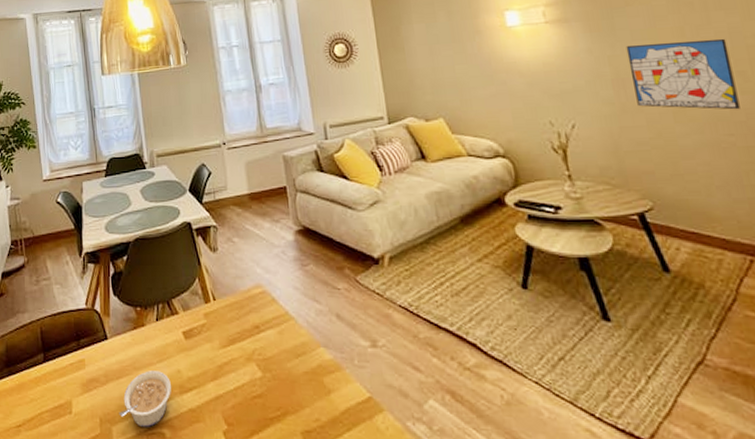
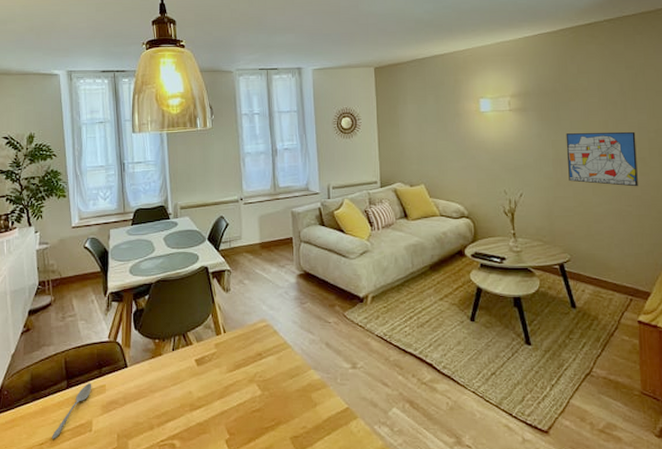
spoon: none [30,357,70,421] -> present [52,383,92,439]
legume: present [119,370,171,428] -> none [135,393,183,441]

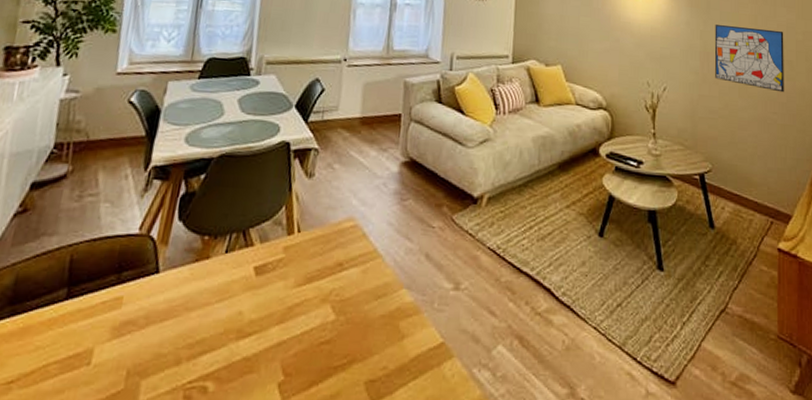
spoon: present [52,383,92,439] -> none [28,293,104,375]

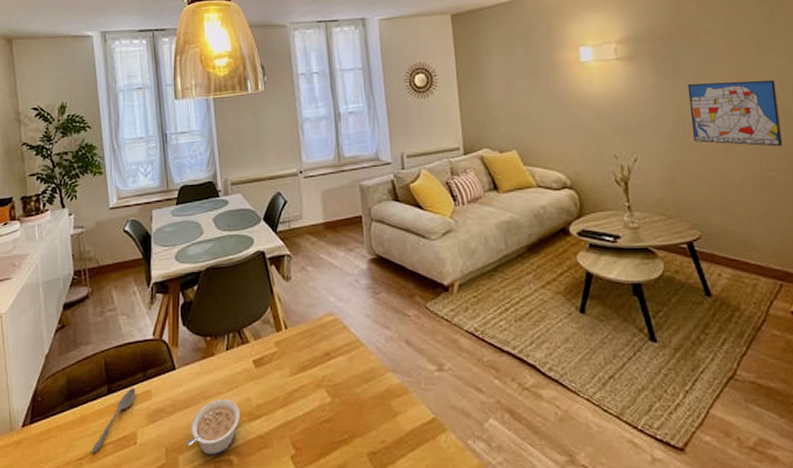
spoon: none [28,293,104,375] -> present [92,388,136,453]
legume: none [154,312,228,382] -> present [186,399,240,456]

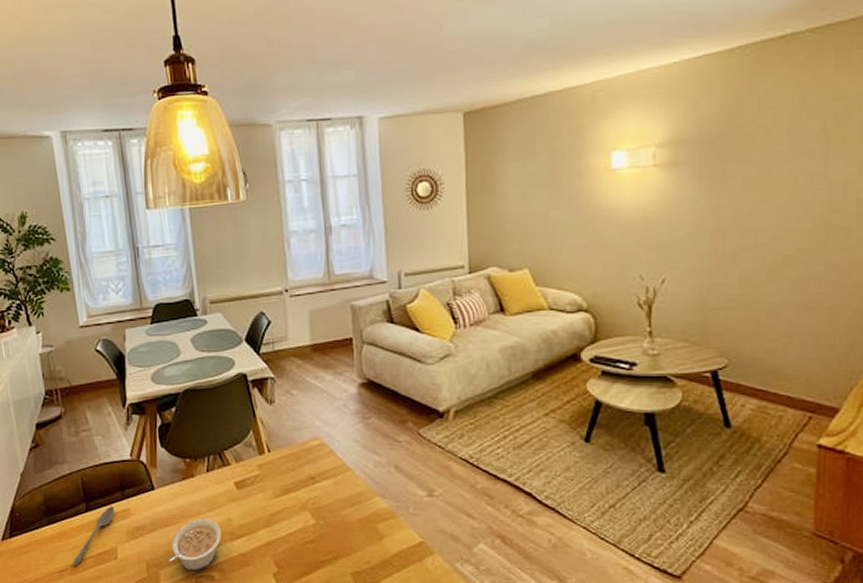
wall art: present [687,79,782,147] -> none [733,190,839,268]

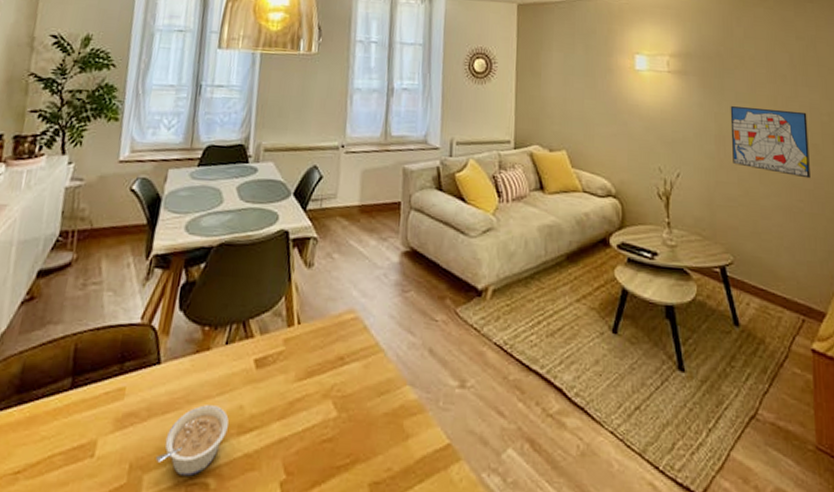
spoon: present [73,506,115,566] -> none [34,383,107,466]
wall art: none [733,190,839,268] -> present [730,106,810,179]

